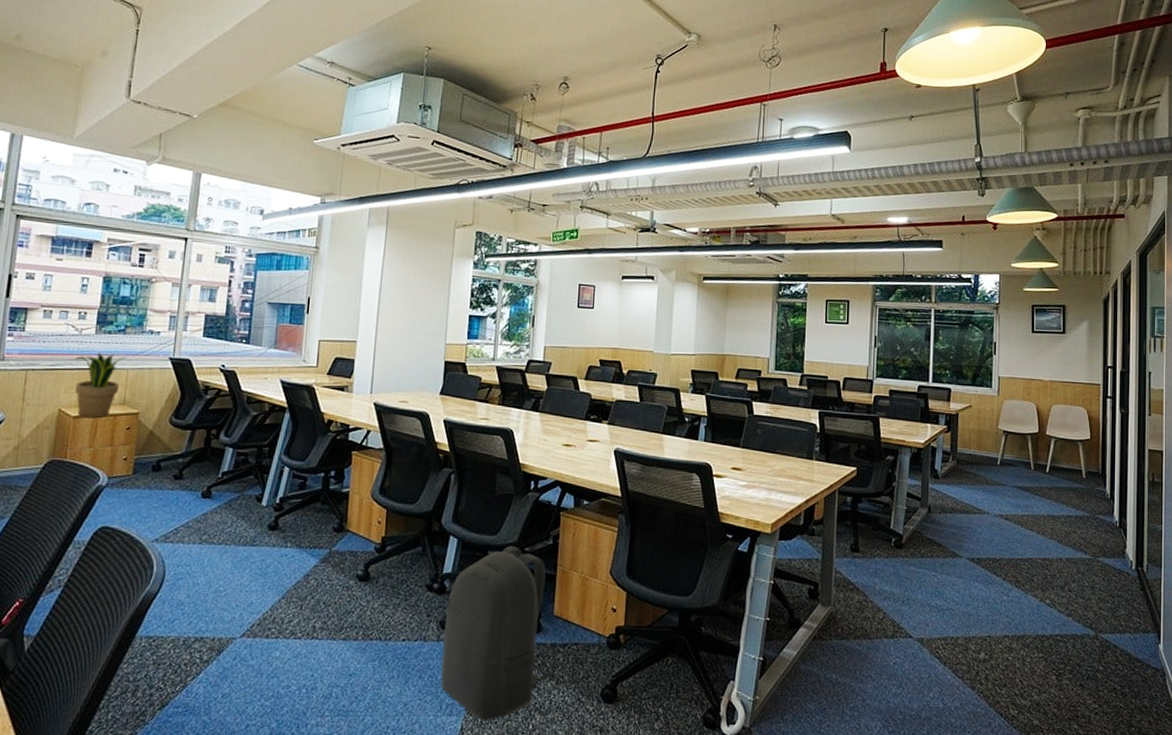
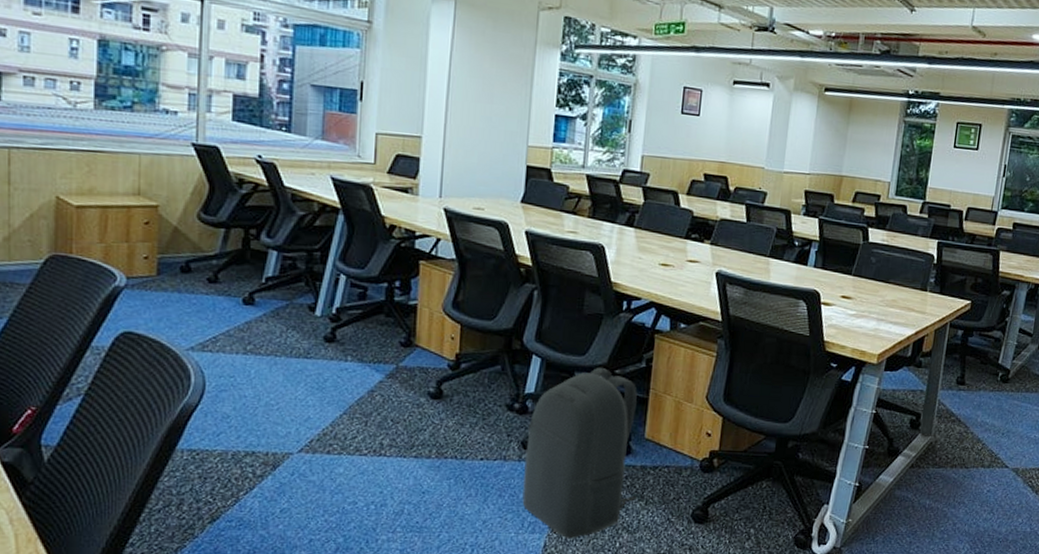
potted plant: present [74,353,127,419] -> none [70,132,137,210]

